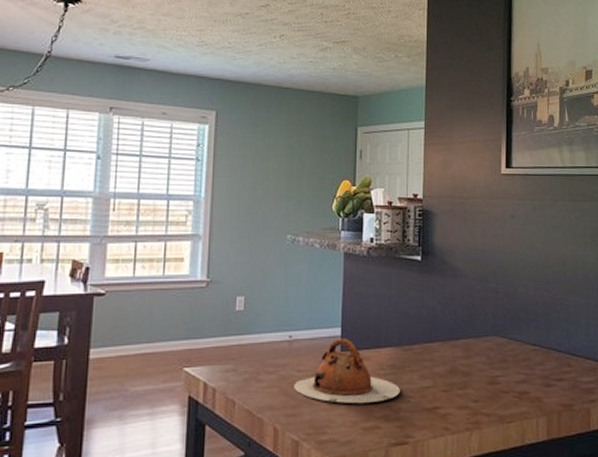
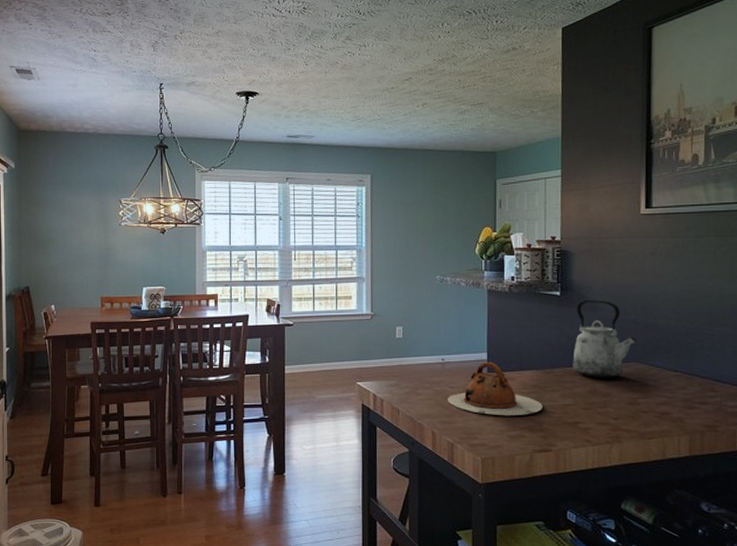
kettle: none [433,265,497,356] -> present [573,299,637,379]

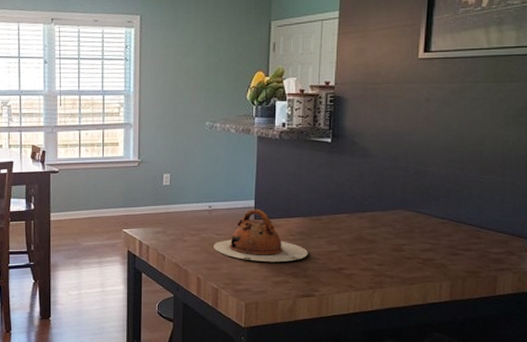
kettle: present [573,299,637,379] -> none [340,146,406,226]

